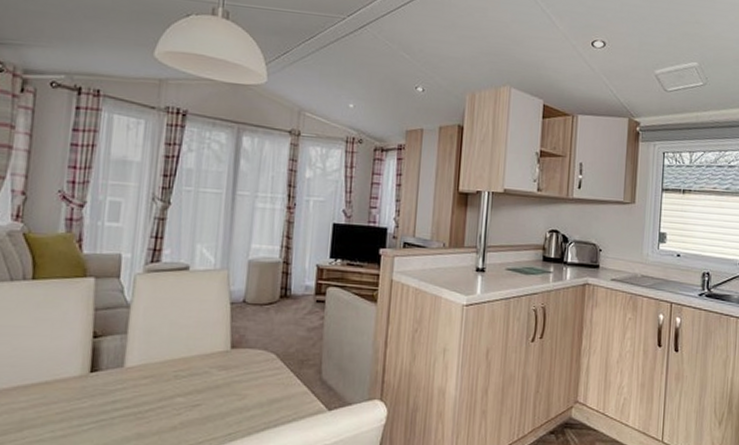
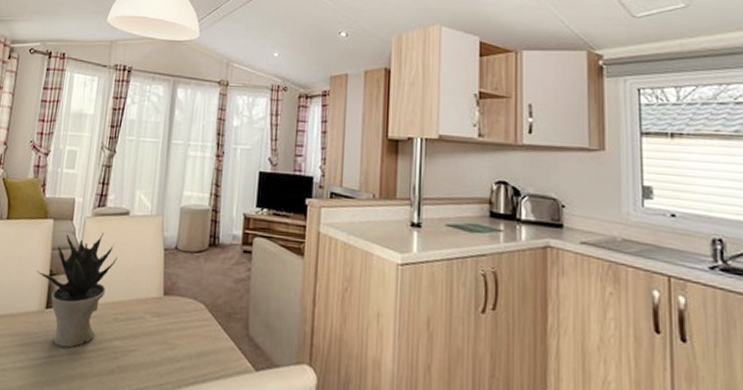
potted plant: none [76,289,177,410] -> present [36,233,118,348]

